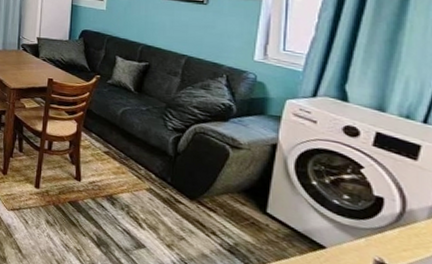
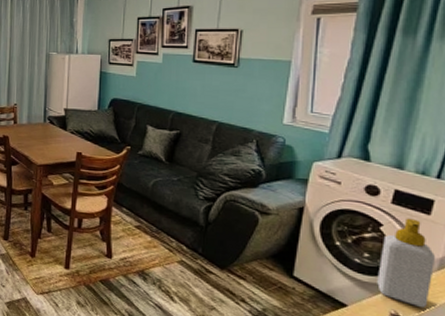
soap bottle: none [359,162,425,258] -> present [377,218,436,308]

